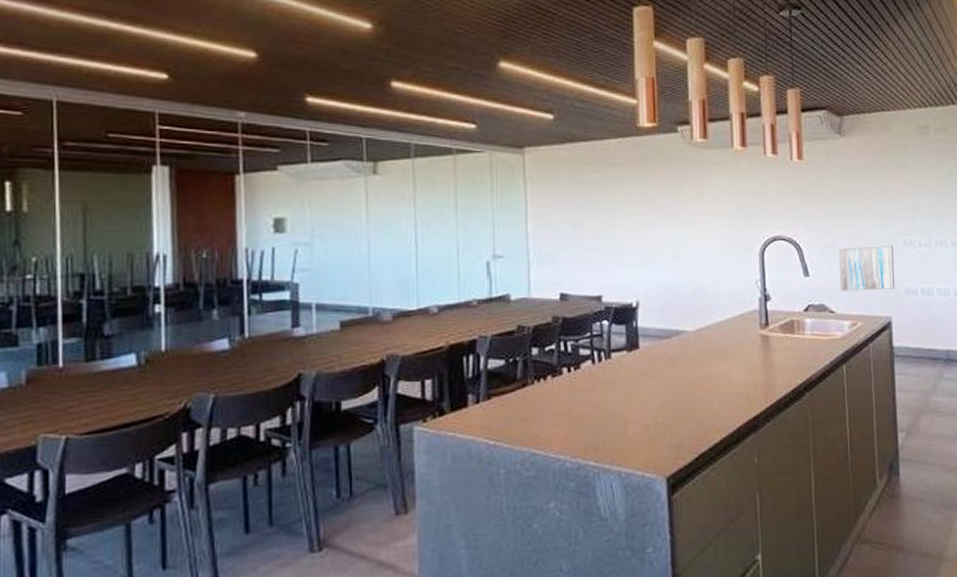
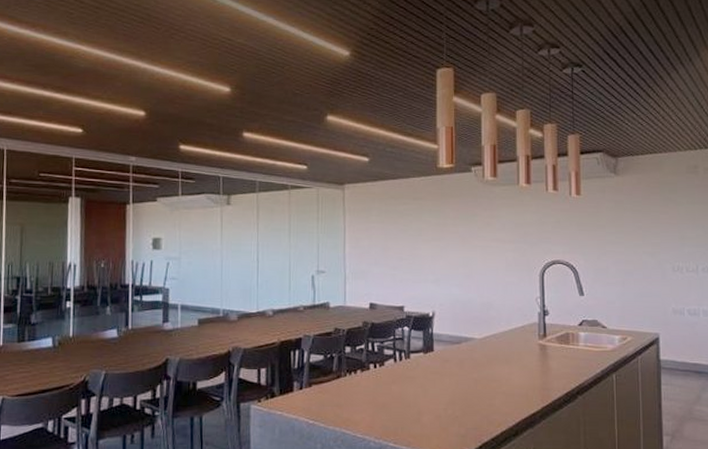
wall art: present [838,245,896,291] -> none [611,270,664,310]

